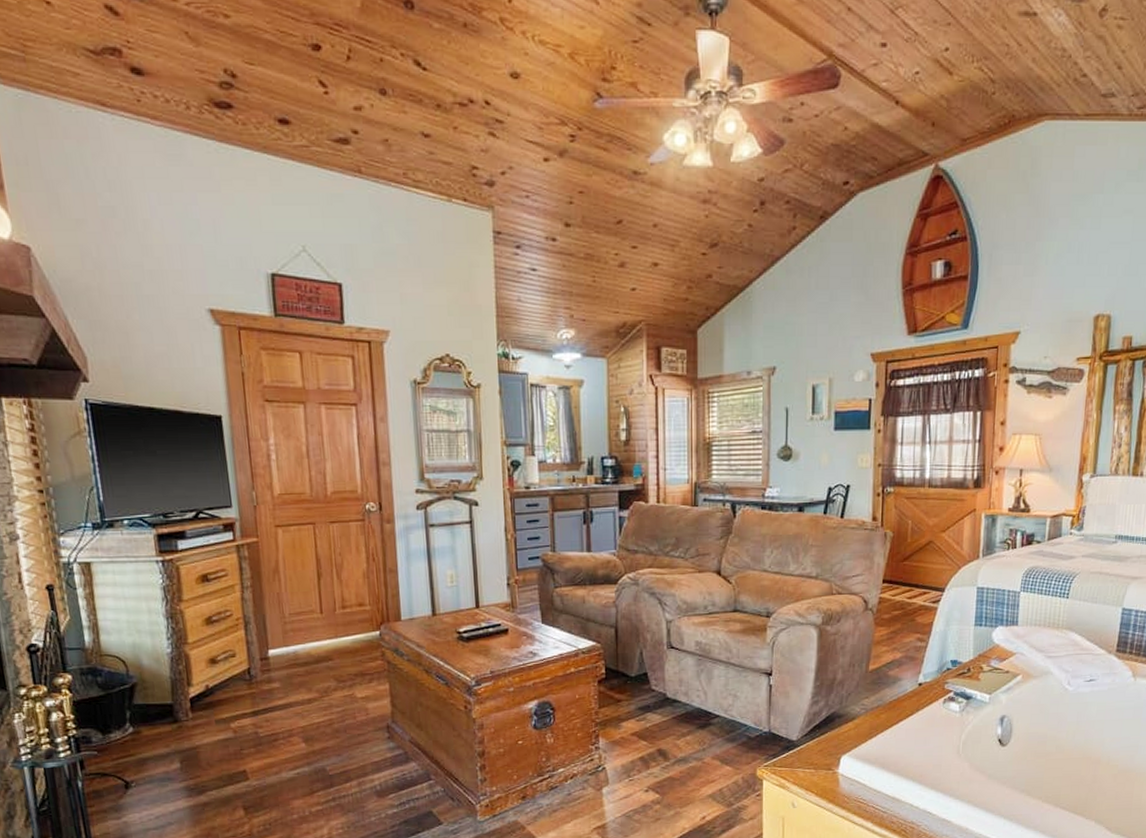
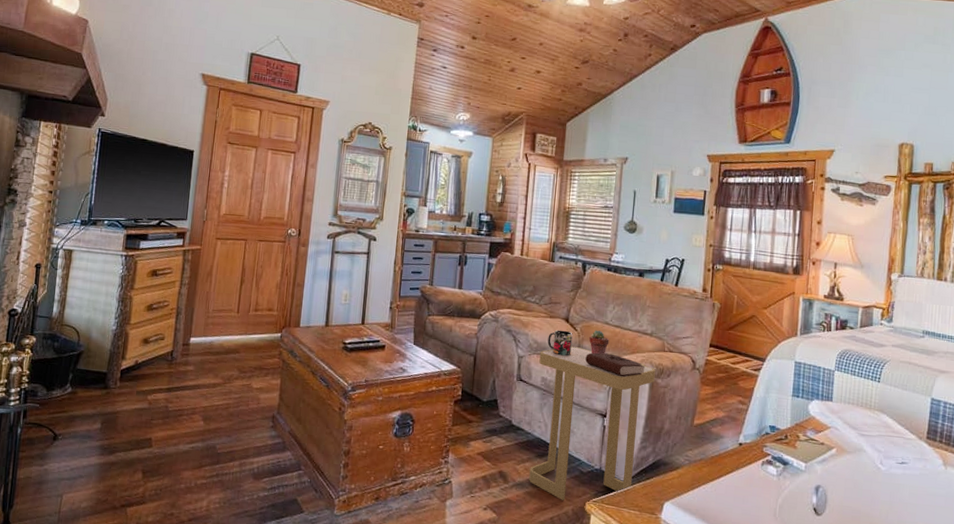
side table: none [691,602,824,770] -> present [529,347,656,500]
mug: none [698,585,727,614] -> present [547,330,573,357]
book: none [744,603,812,629] -> present [585,352,646,377]
potted succulent: none [746,580,769,608] -> present [589,330,610,355]

